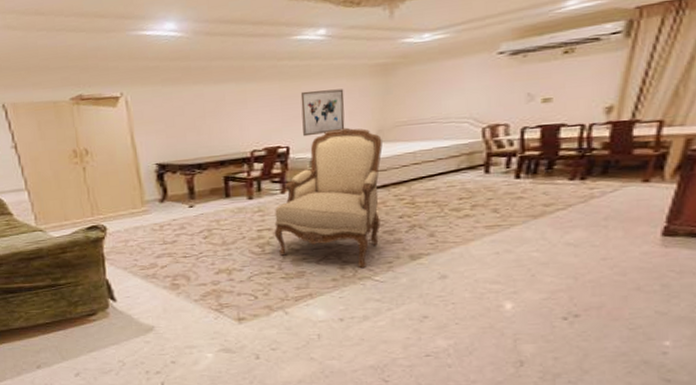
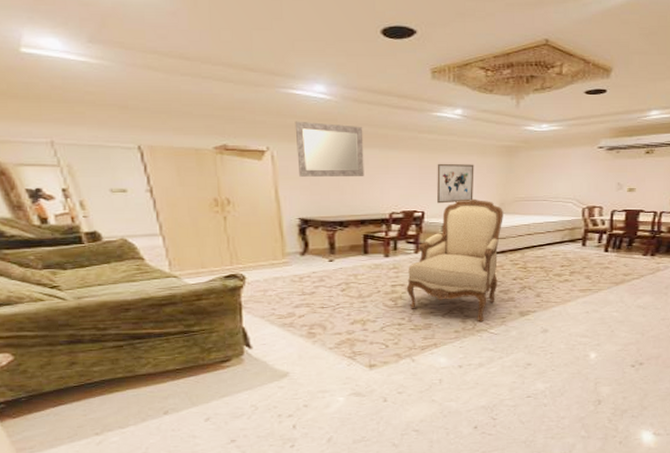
mirror: none [147,60,221,120] -> present [295,121,364,177]

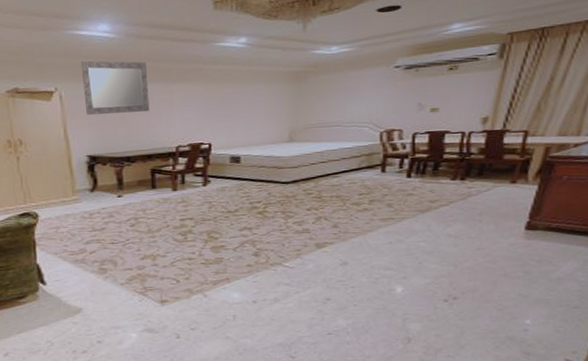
armchair: present [406,198,503,323] -> none [195,127,294,256]
wall art: present [437,163,474,204] -> none [222,92,262,135]

